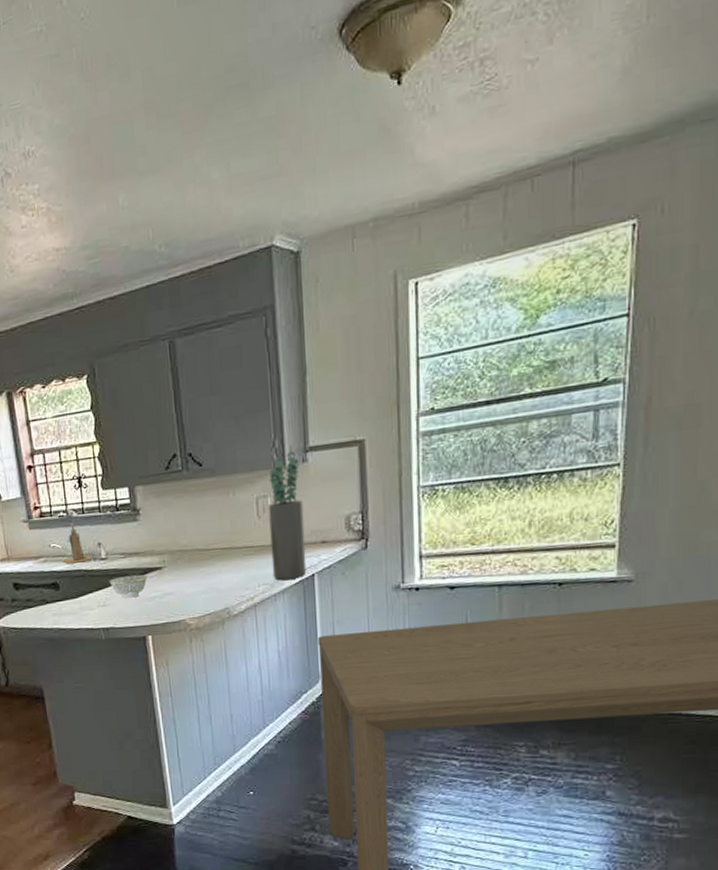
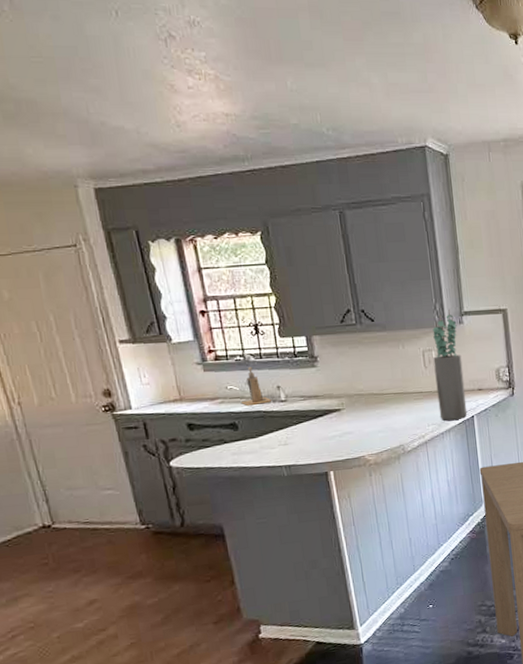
bowl: present [109,574,148,598] -> none [289,415,328,437]

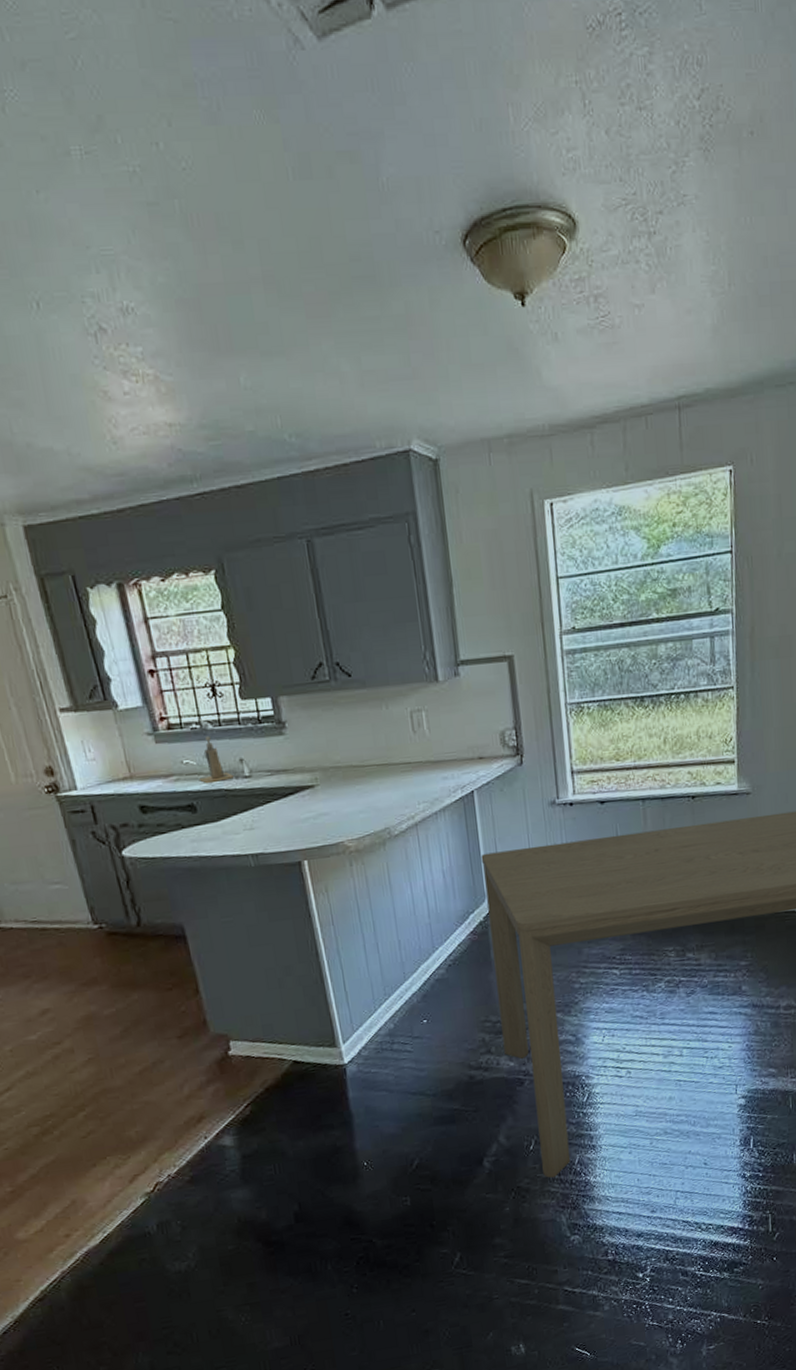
vase: present [432,309,468,421] -> none [422,658,466,798]

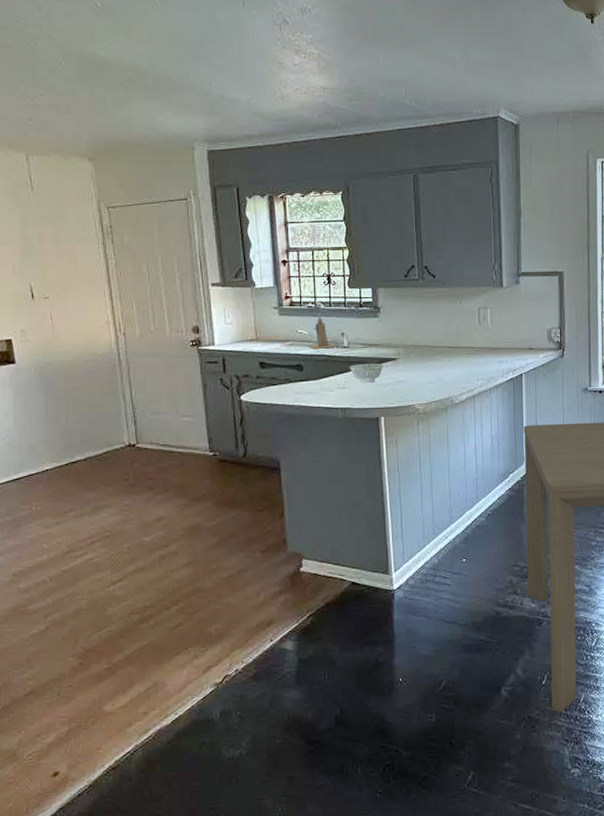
bowl: none [255,793,300,820] -> present [349,363,384,383]

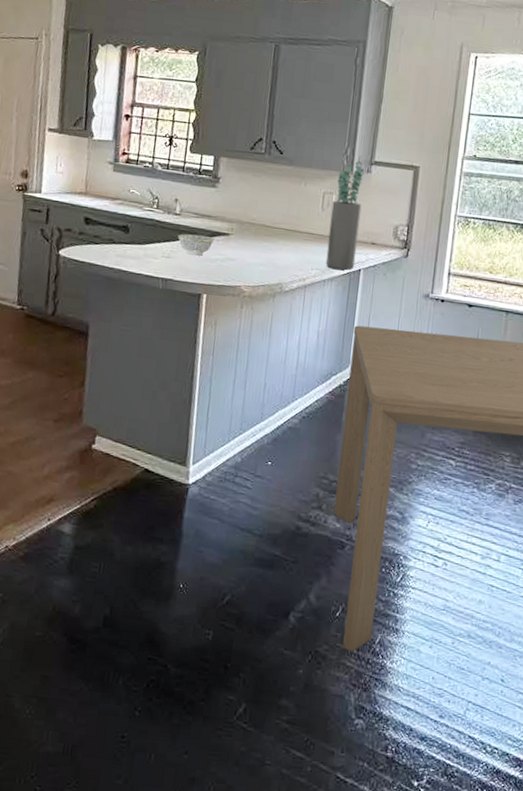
soap dispenser: present [308,313,335,350] -> none [138,174,166,213]
vase: none [488,269,516,378] -> present [325,155,365,271]

